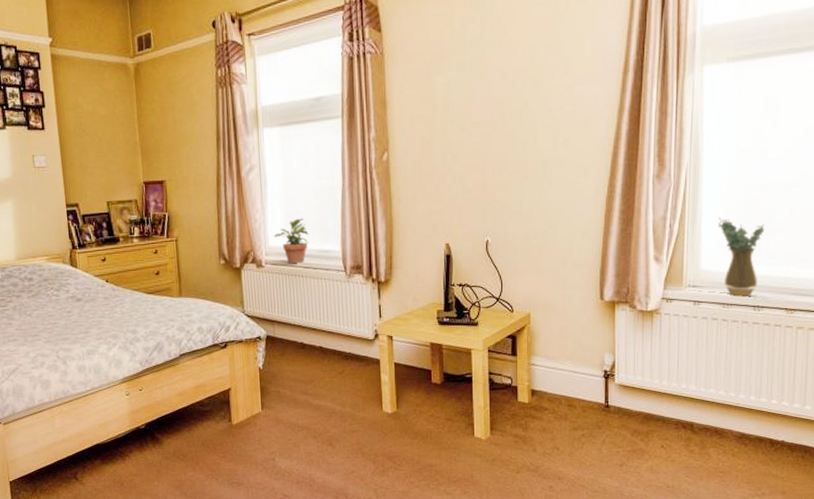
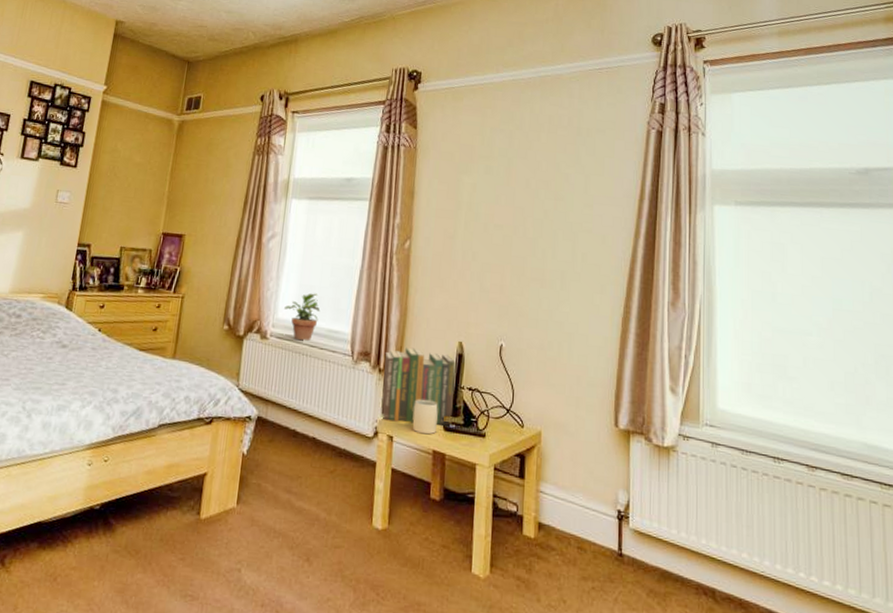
books: none [376,256,446,324] -> present [381,348,456,426]
mug: none [408,300,432,331] -> present [412,399,438,435]
vase: present [718,217,765,298] -> none [734,355,780,447]

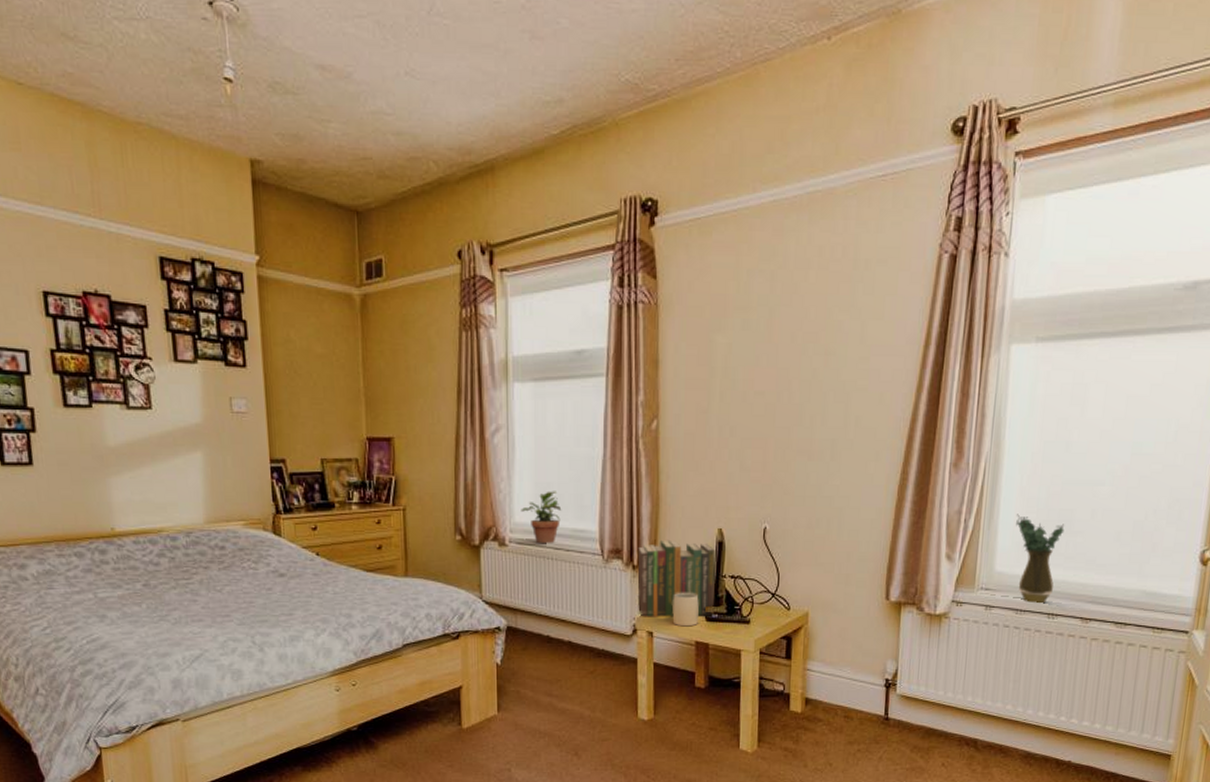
vase: none [734,355,780,447] -> present [1016,514,1065,604]

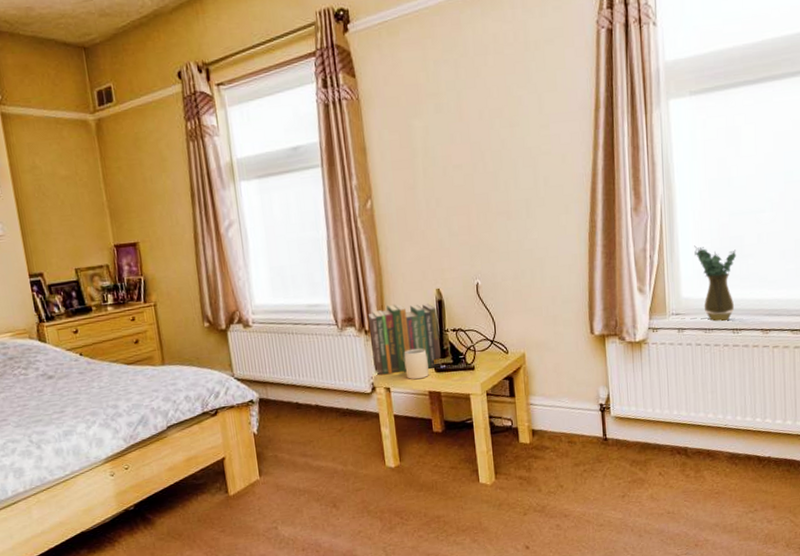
potted plant: present [521,491,562,544] -> none [259,272,296,322]

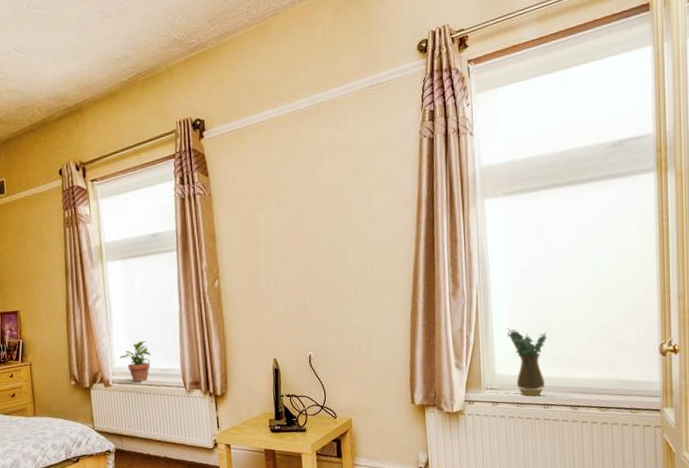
potted plant: none [259,272,296,322] -> present [119,340,151,383]
books: present [367,303,443,376] -> none [212,371,278,433]
mug: present [404,348,429,380] -> none [243,410,265,438]

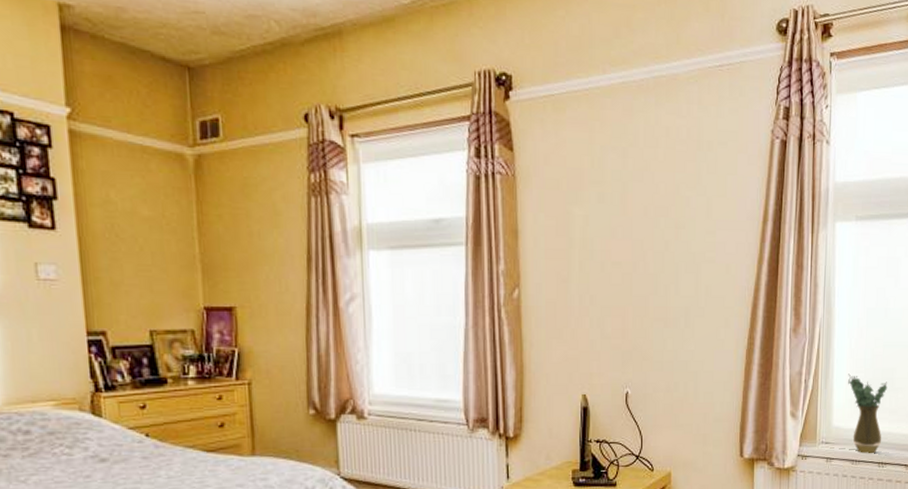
potted plant: present [119,340,151,383] -> none [380,361,424,416]

